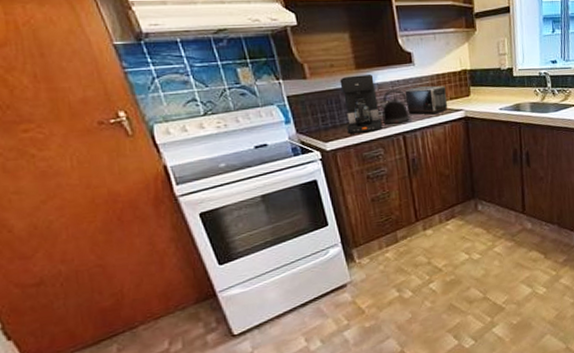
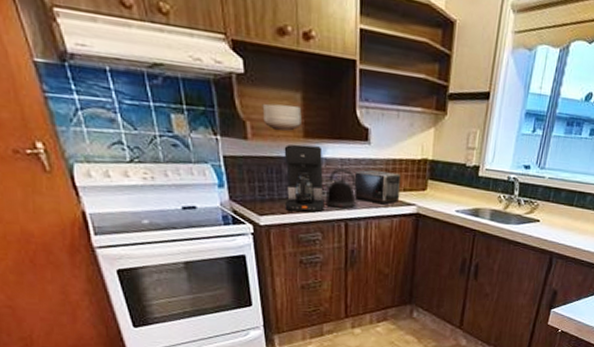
bowl: none [316,44,352,68] -> present [262,103,302,131]

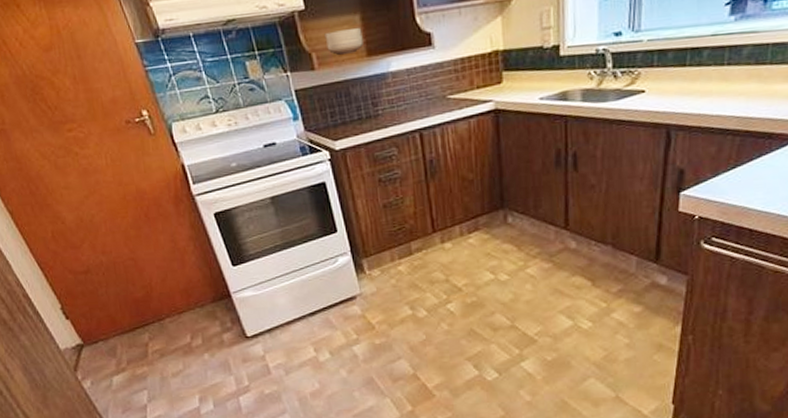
coffee maker: present [284,144,325,212] -> none [350,62,396,131]
kettle: present [324,168,357,209] -> none [393,78,429,120]
toaster: present [354,170,401,205] -> none [422,71,474,108]

